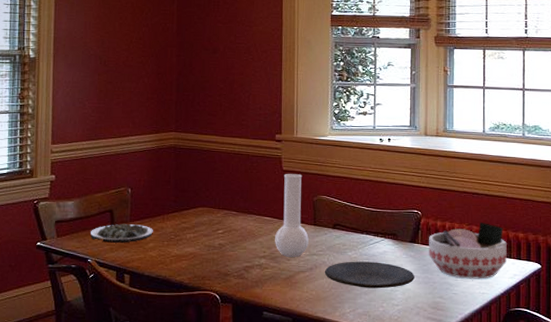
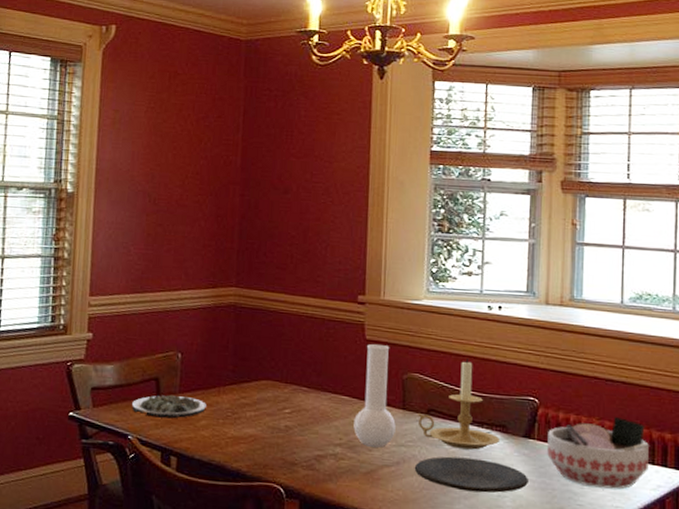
candle holder: none [326,182,392,255] -> present [418,358,501,450]

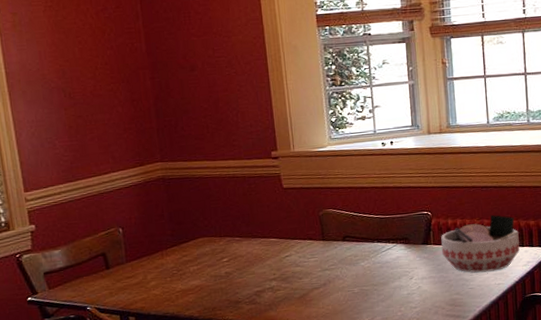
plate: present [131,394,206,419] -> none [84,264,153,288]
vase: present [353,344,396,448] -> none [283,190,319,276]
plate: present [414,456,528,493] -> none [338,268,430,296]
candle holder: present [418,358,501,450] -> none [336,189,405,264]

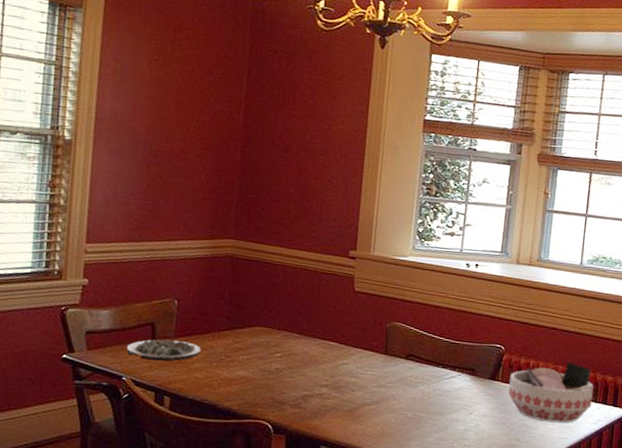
plate: none [84,264,153,288] -> present [126,339,201,361]

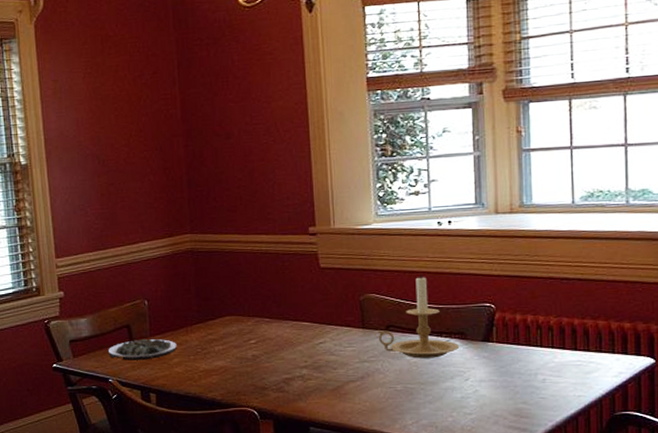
candle holder: none [398,310,469,390] -> present [377,274,460,359]
bowl: present [508,362,594,423] -> none [506,313,609,380]

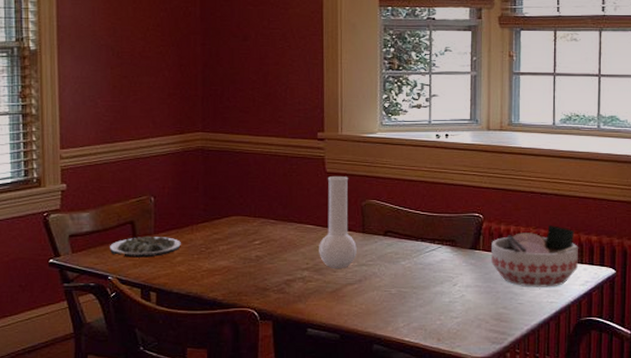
vase: none [317,271,357,366] -> present [319,176,357,268]
candle holder: present [377,274,460,359] -> none [376,183,450,264]
bowl: none [506,313,609,380] -> present [491,225,578,287]

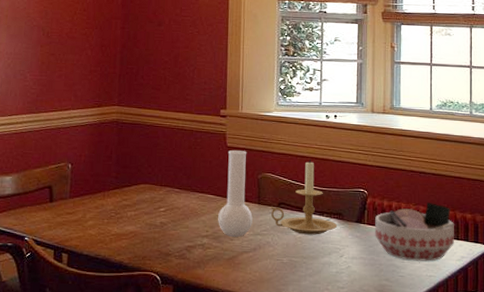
plate: present [109,235,181,258] -> none [27,200,93,221]
candle holder: none [376,183,450,264] -> present [271,159,338,235]

